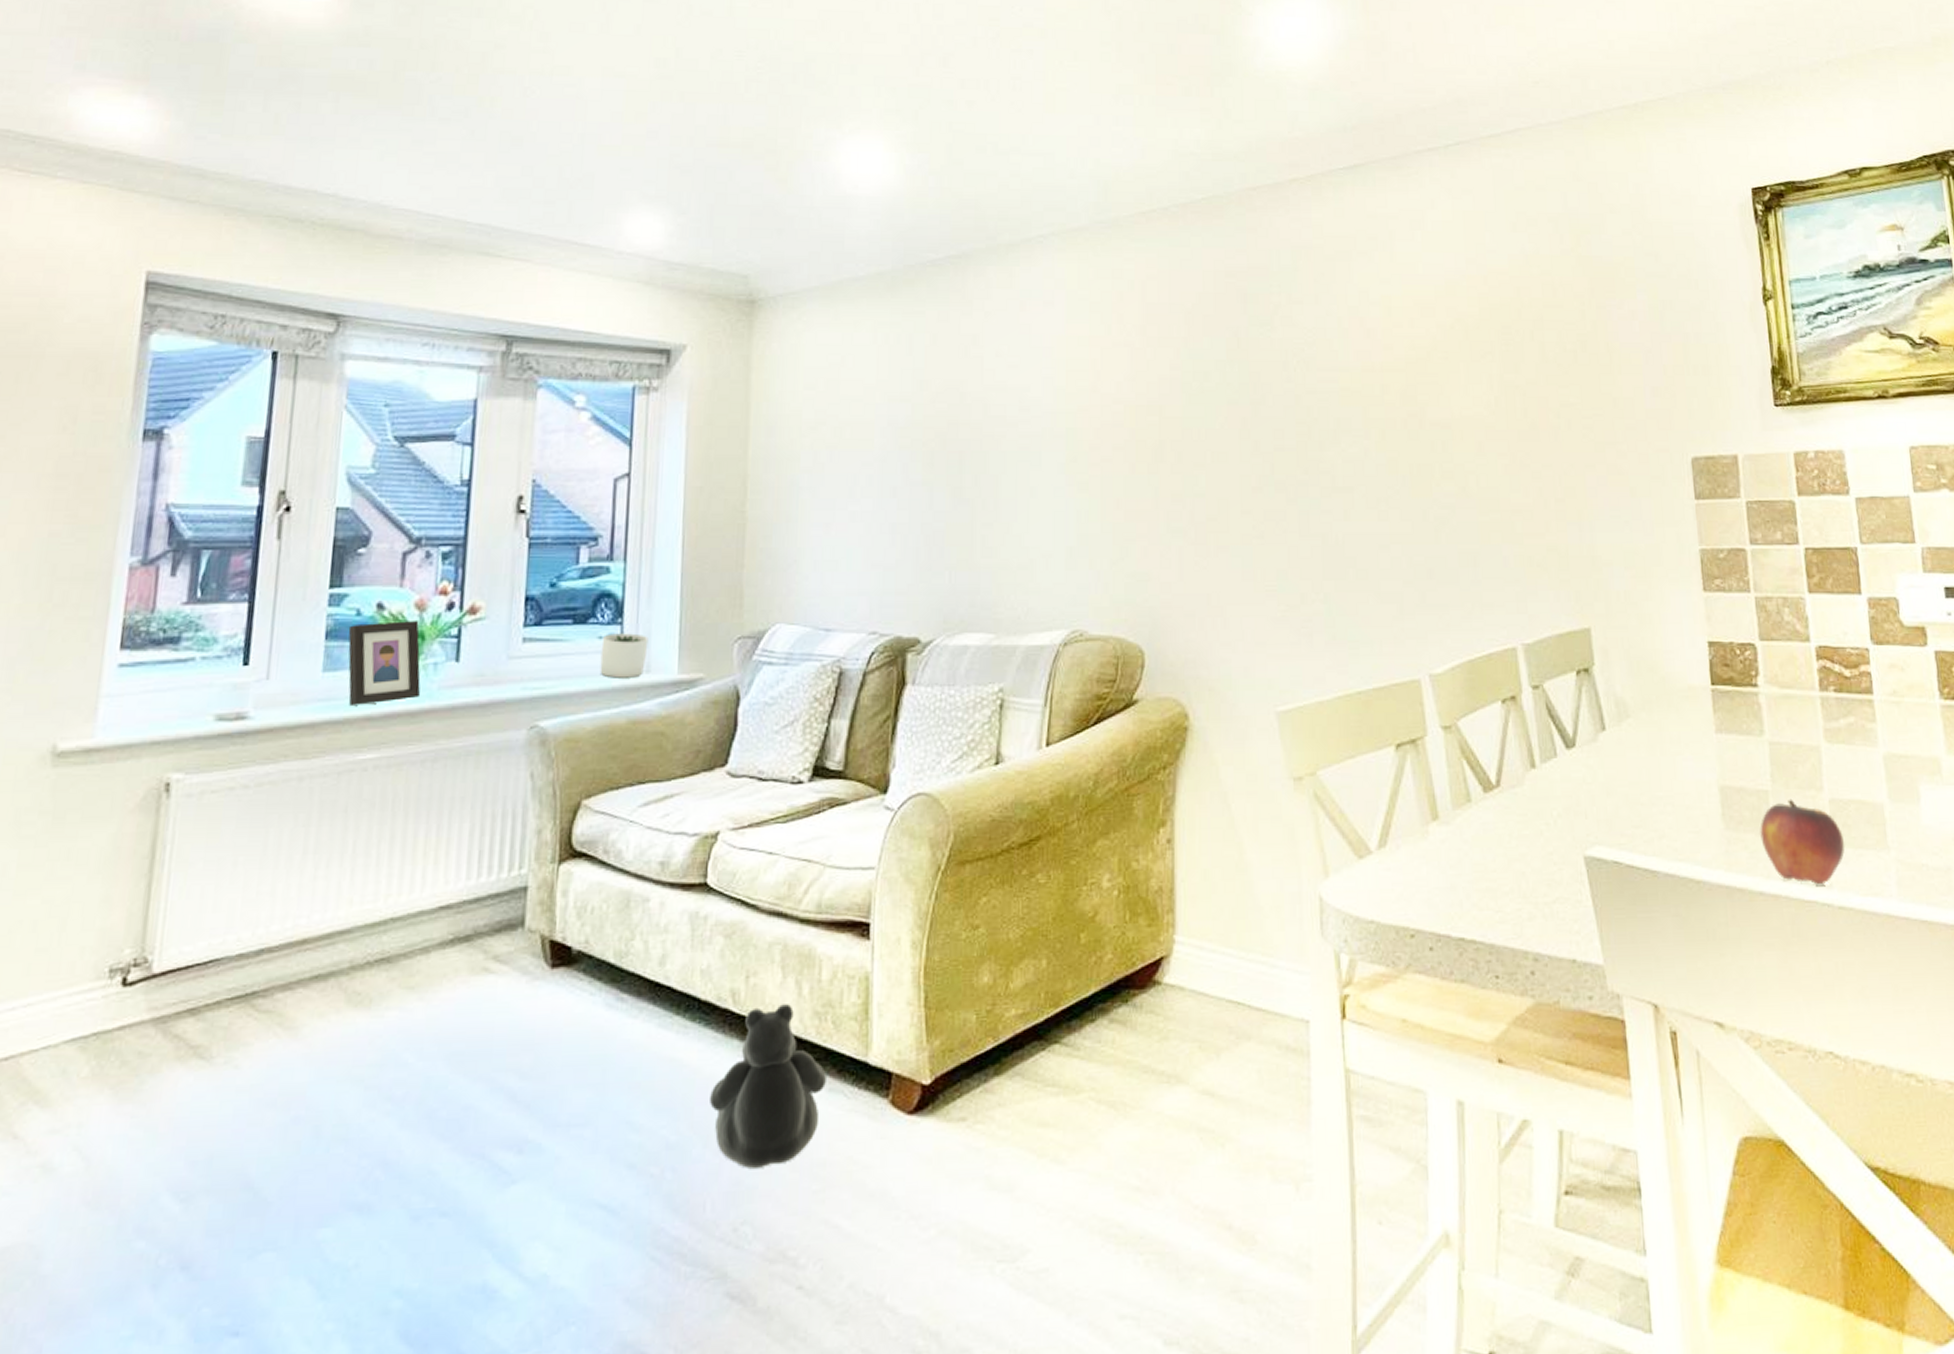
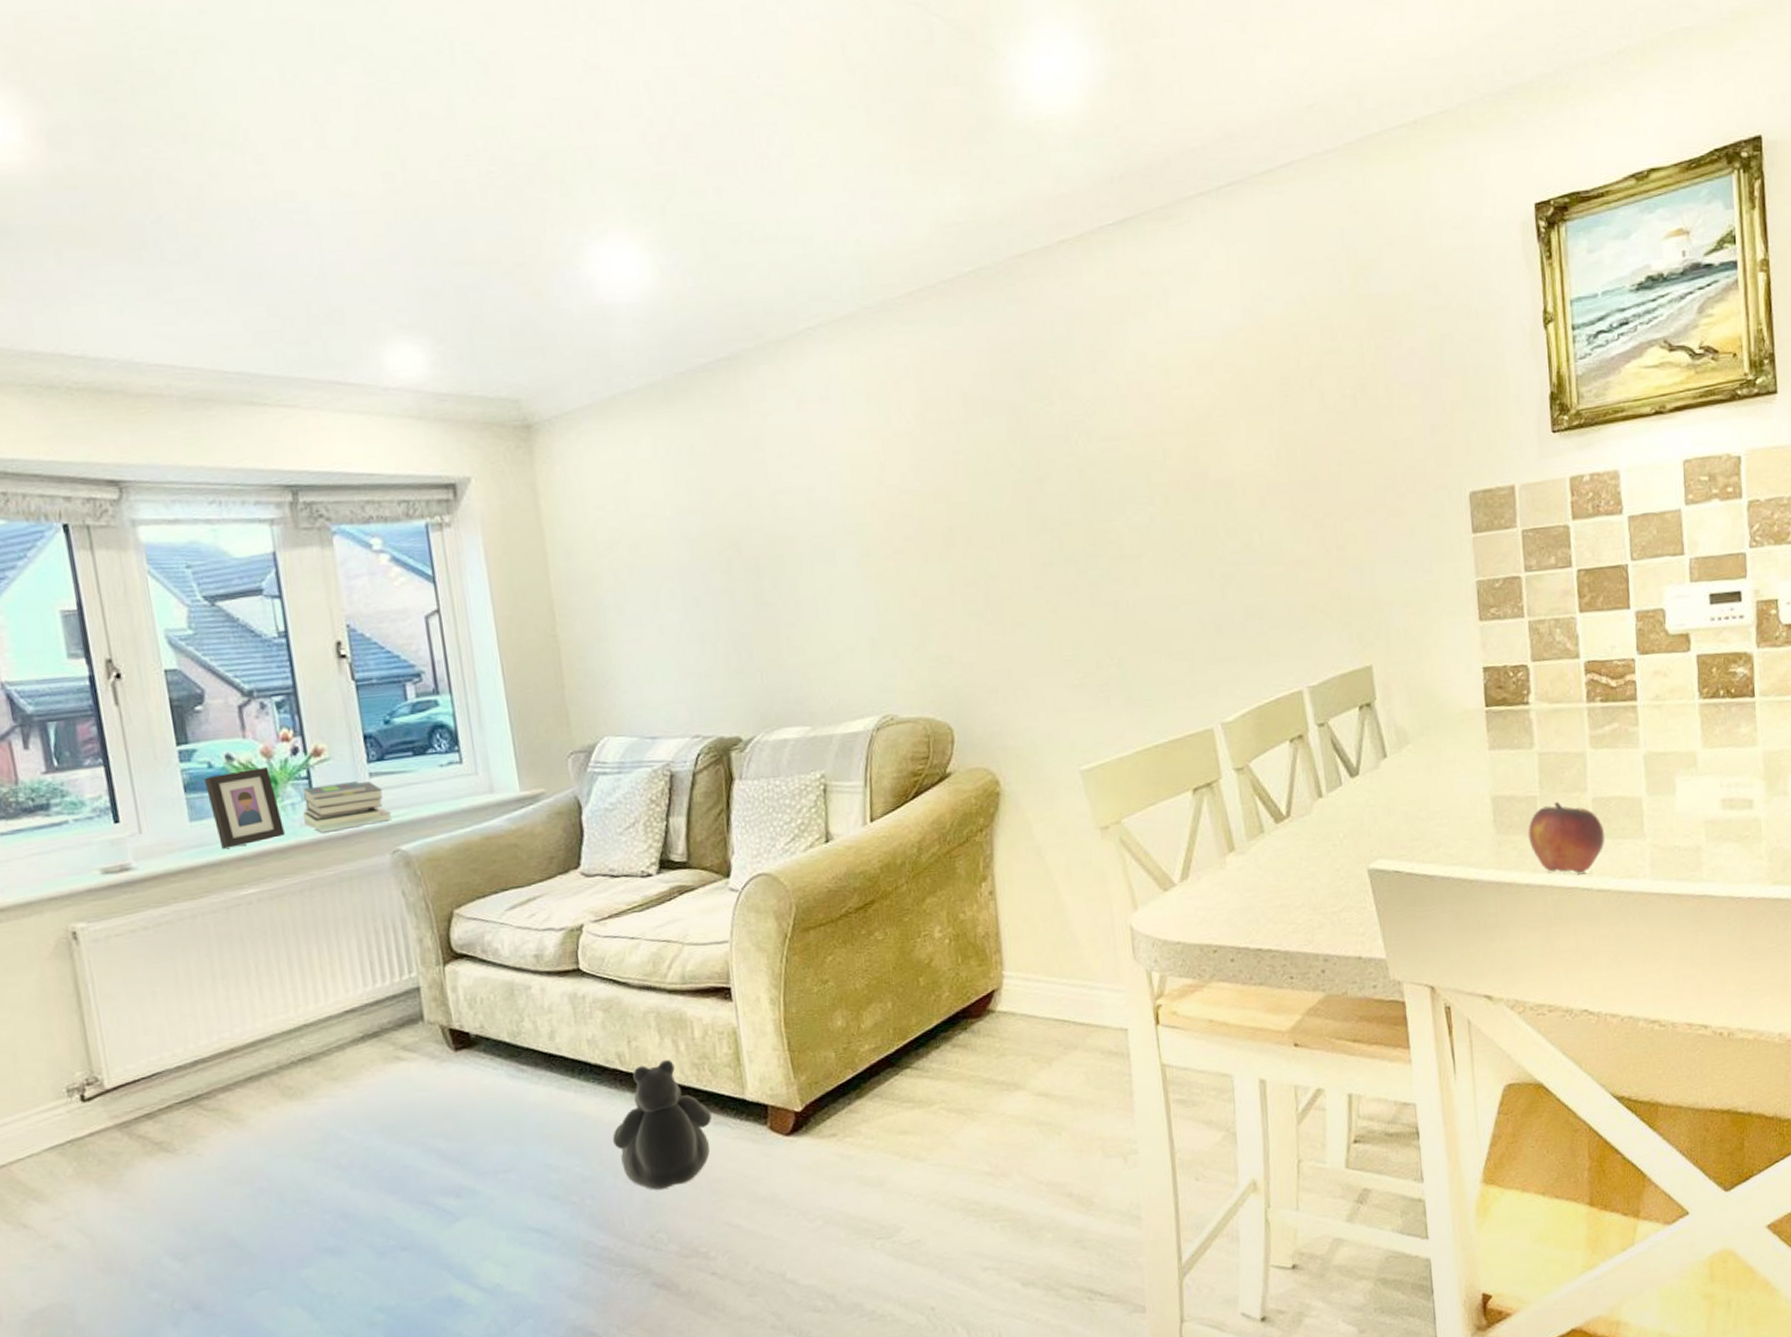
books: none [443,646,537,699] -> present [303,781,392,833]
planter: present [600,633,649,678] -> none [443,758,488,801]

